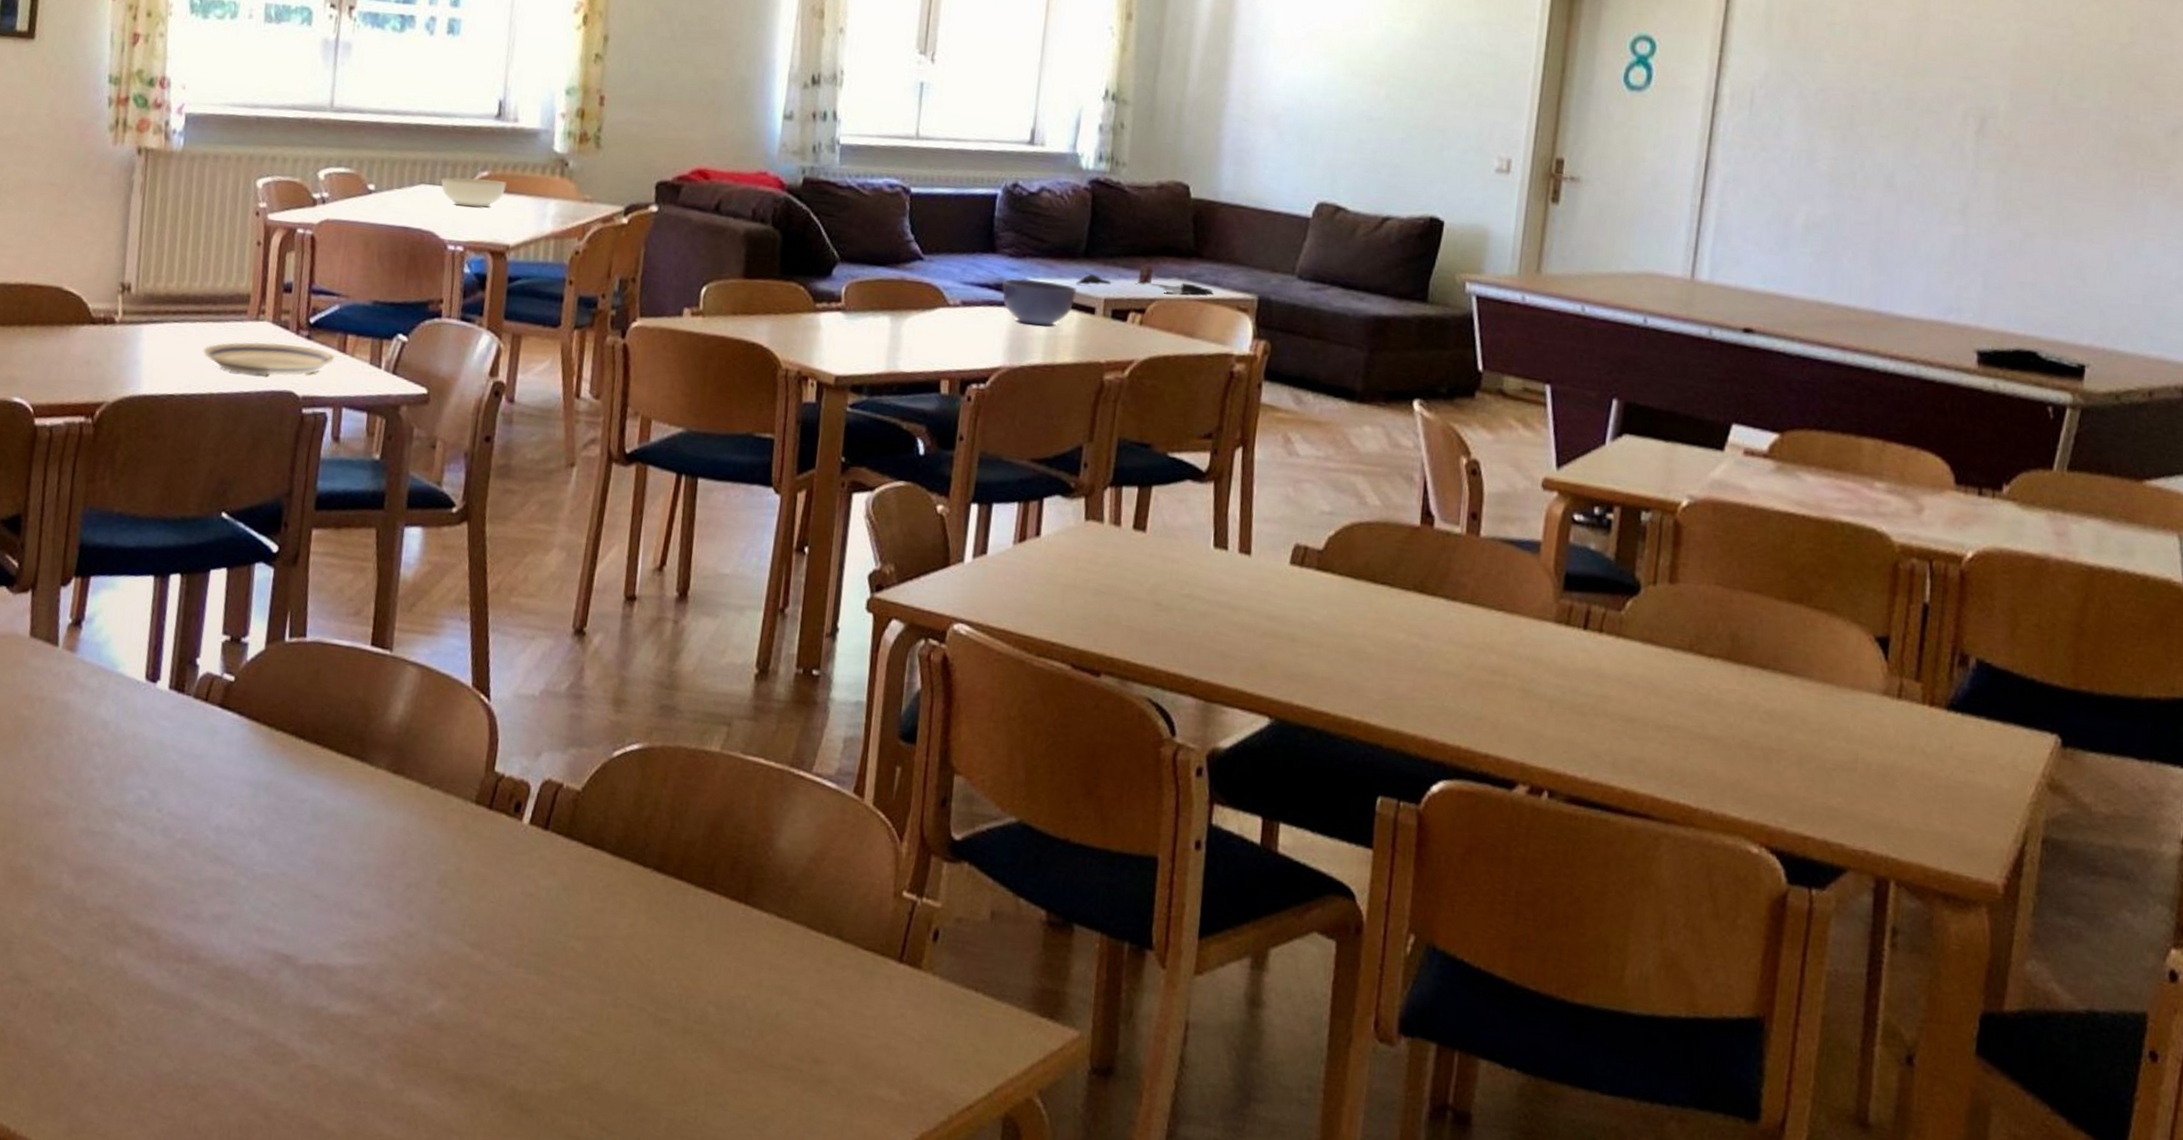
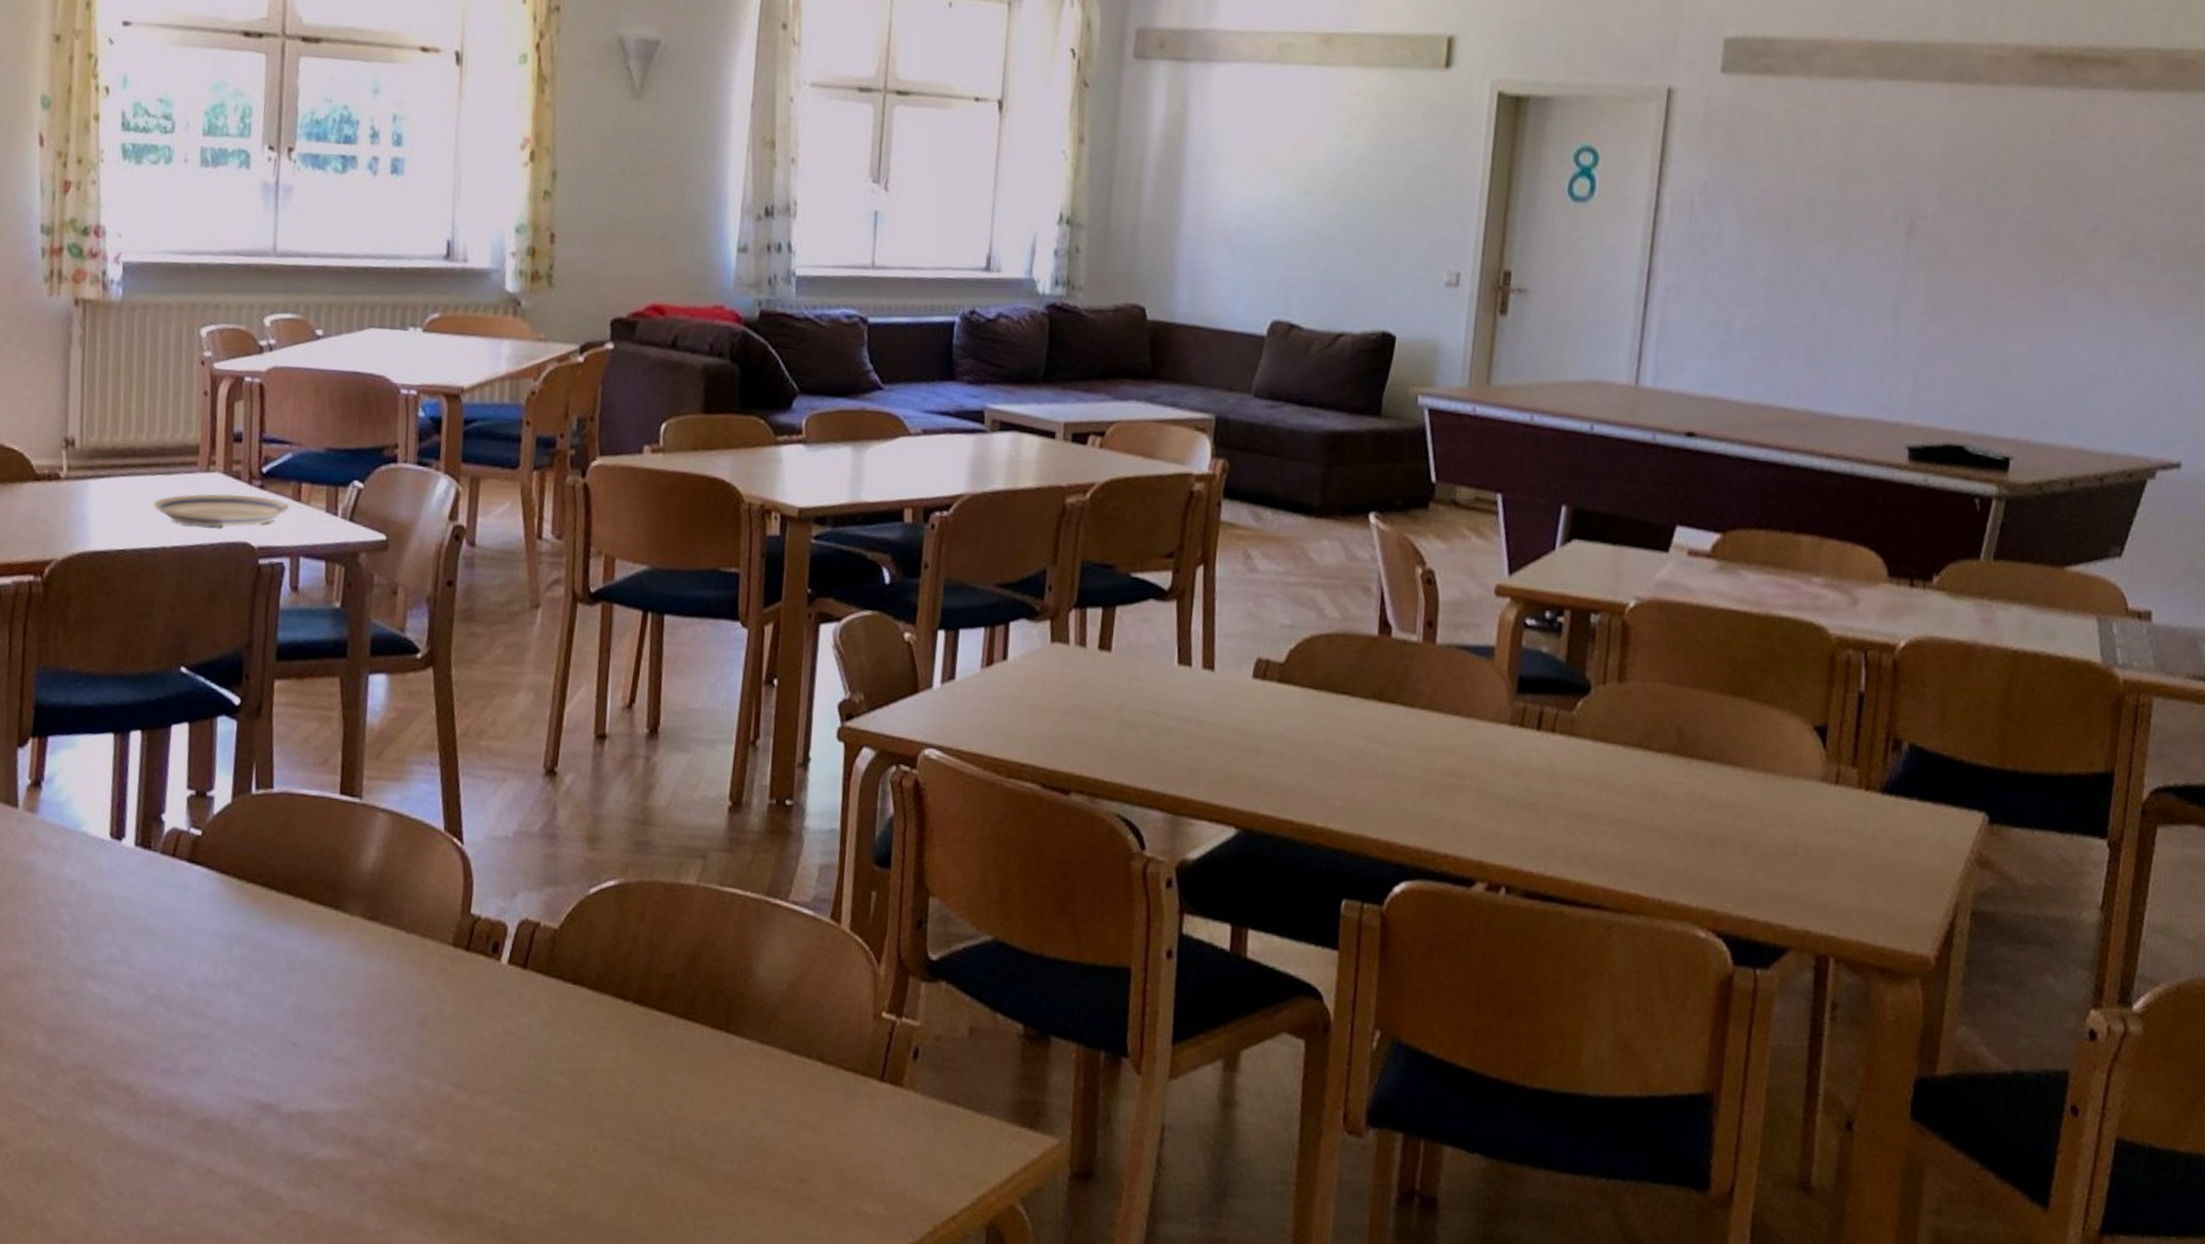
bowl: present [440,177,507,208] -> none [390,319,459,350]
bowl: present [1002,279,1077,326] -> none [962,405,1037,452]
newspaper: present [1075,265,1213,296] -> none [1035,388,1171,417]

